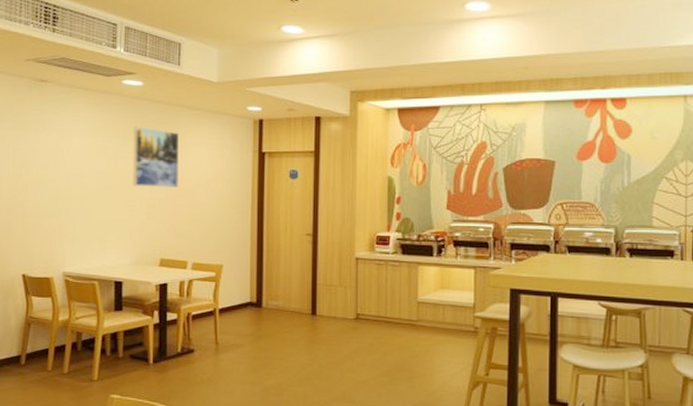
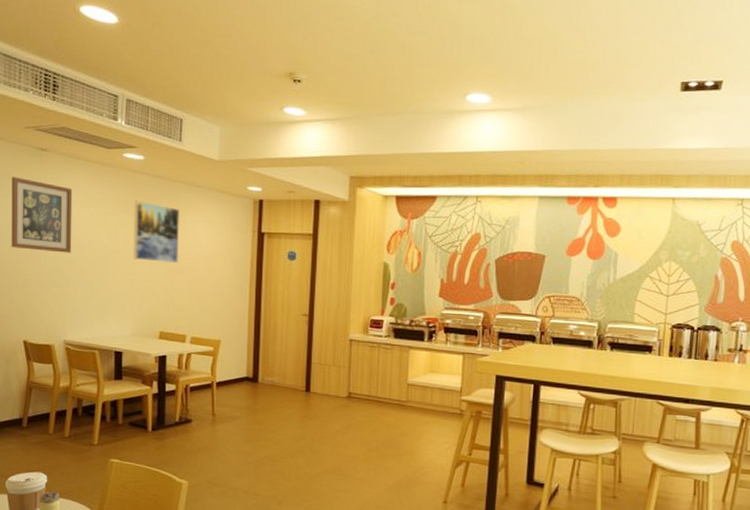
wall art: none [11,109,72,183] -> present [11,176,73,253]

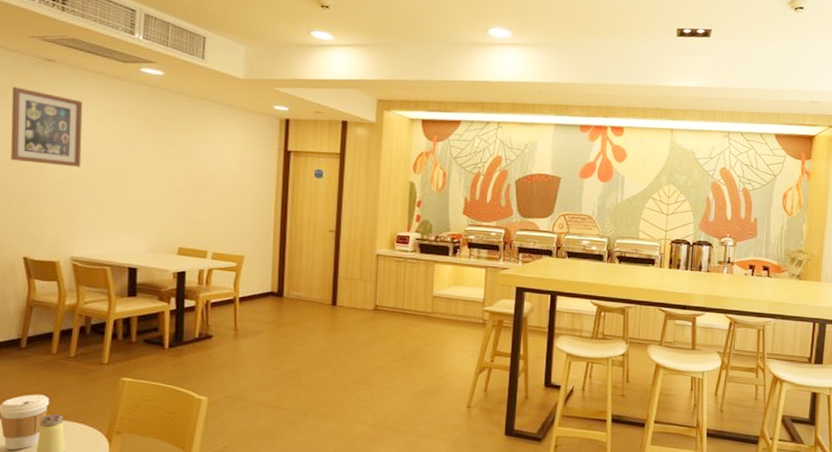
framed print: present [133,200,179,264] -> none [150,115,201,180]

